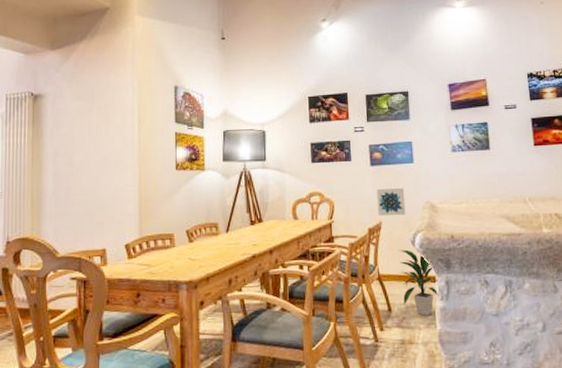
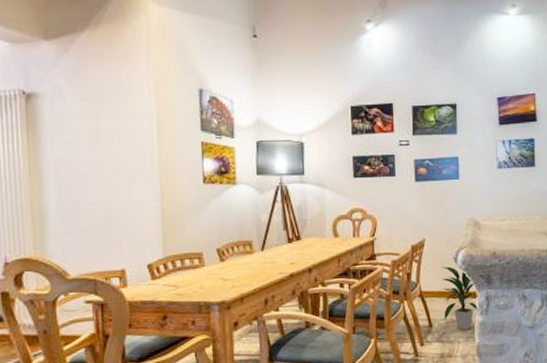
wall art: present [376,187,406,216] -> none [420,204,450,233]

